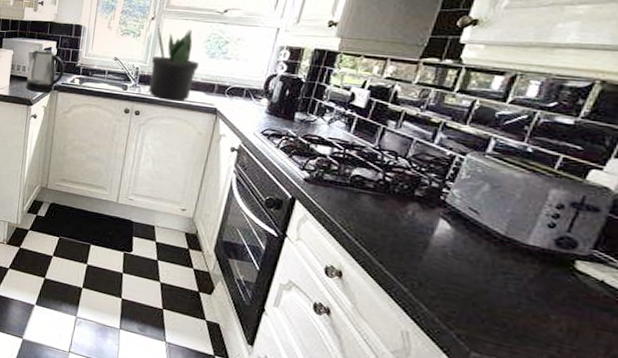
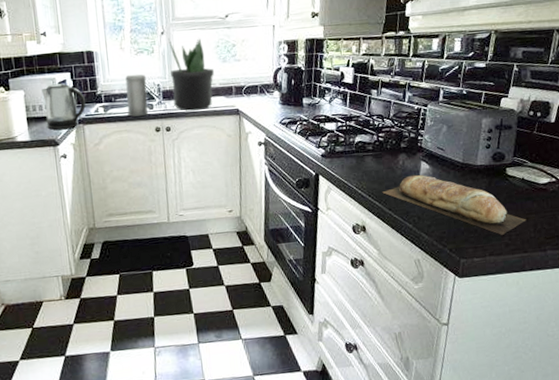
canister: none [101,53,127,96] -> present [125,74,148,117]
bread loaf: none [375,230,595,344] -> present [382,174,527,235]

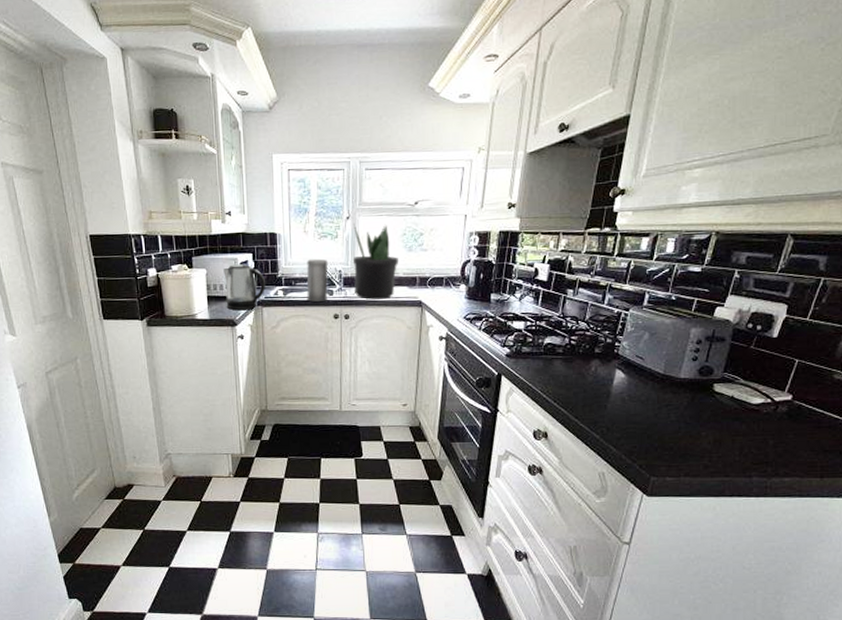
bread loaf: present [382,174,527,235] -> none [569,383,732,456]

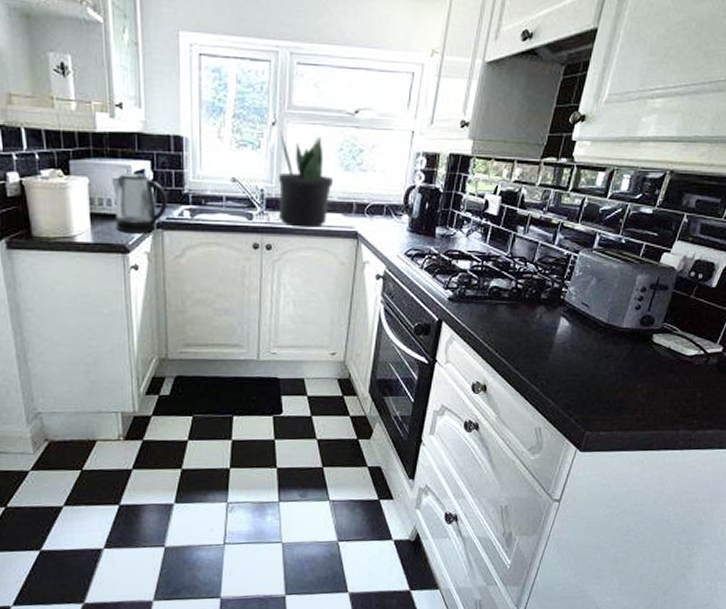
canister: present [306,258,328,303] -> none [220,172,248,228]

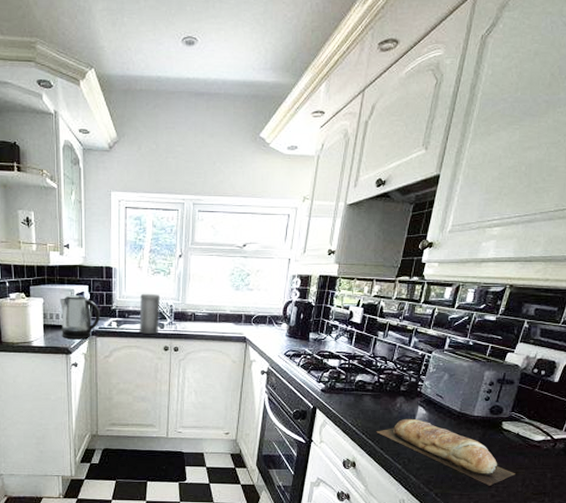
canister: none [220,172,248,228] -> present [139,293,160,335]
planter: present [278,132,333,227] -> none [183,262,226,334]
bread loaf: none [511,332,664,409] -> present [376,418,516,486]

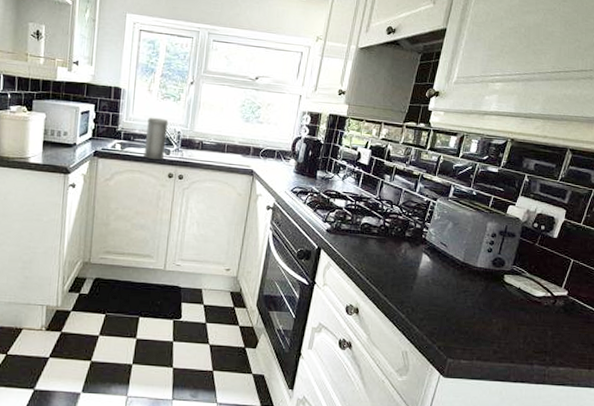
kettle: present [60,295,100,340] -> none [61,113,104,160]
bread loaf: present [376,418,516,486] -> none [380,265,518,341]

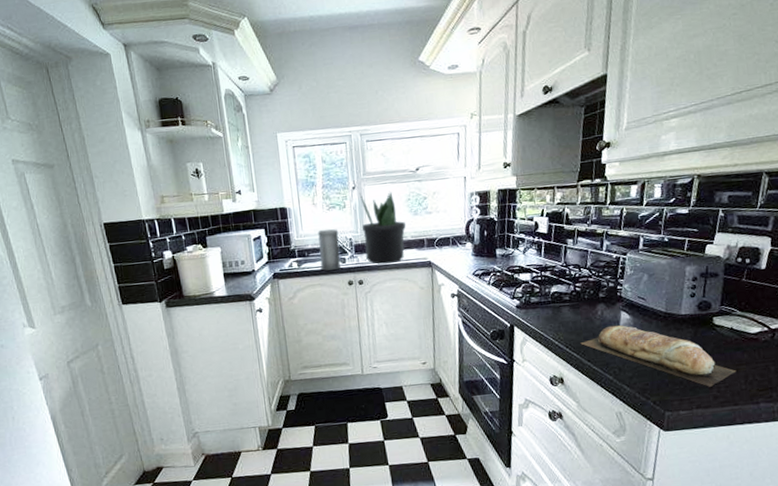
planter: none [191,89,235,164] -> present [360,192,406,264]
bread loaf: none [380,265,518,341] -> present [580,325,737,387]

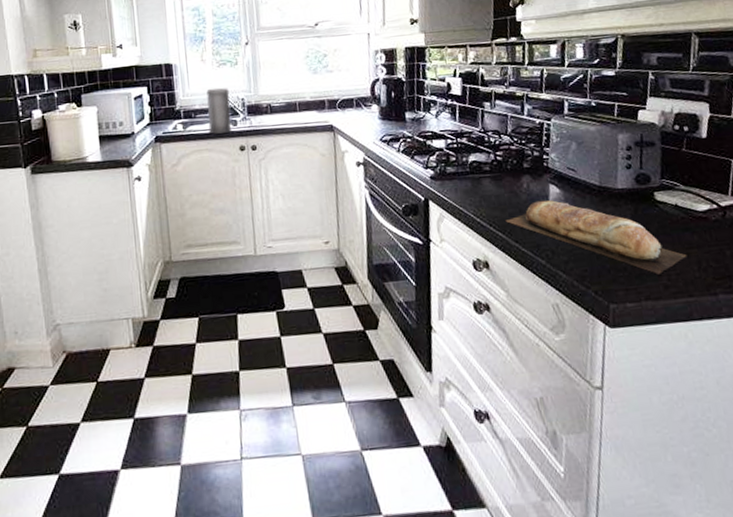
planter: present [360,192,406,264] -> none [253,48,304,127]

